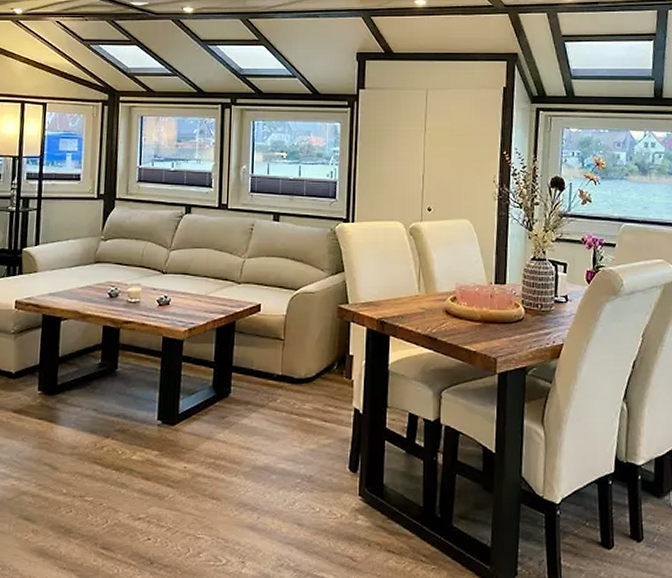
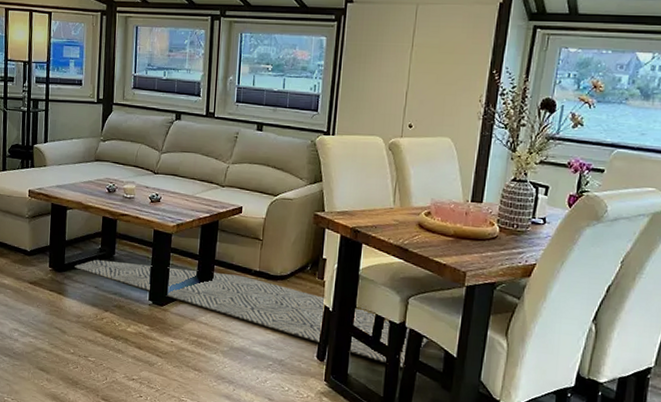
rug: none [69,376,467,470] -> present [74,260,430,367]

